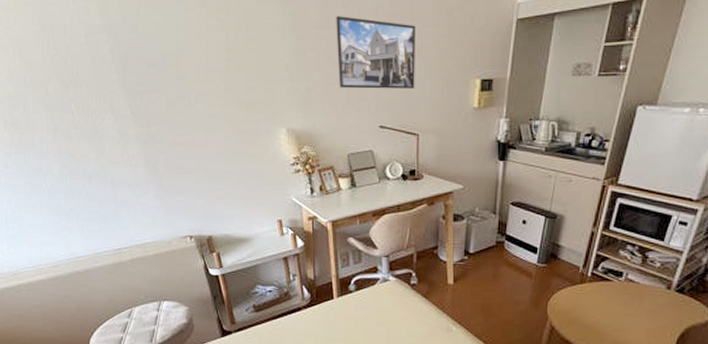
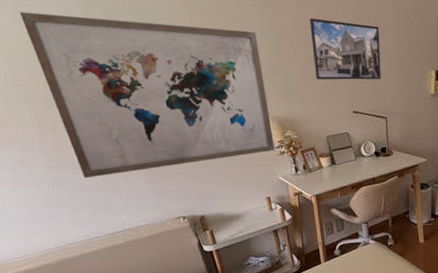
wall art: none [40,11,290,190] -> present [20,12,275,179]

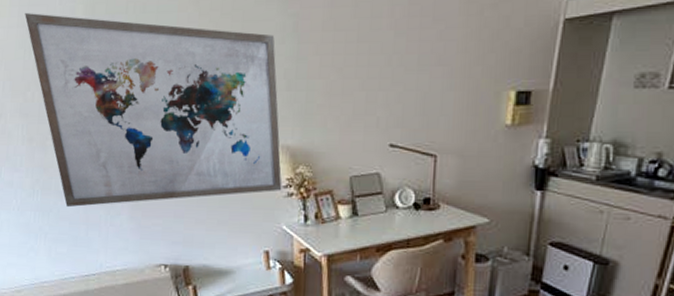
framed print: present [310,18,381,80] -> none [343,16,438,101]

